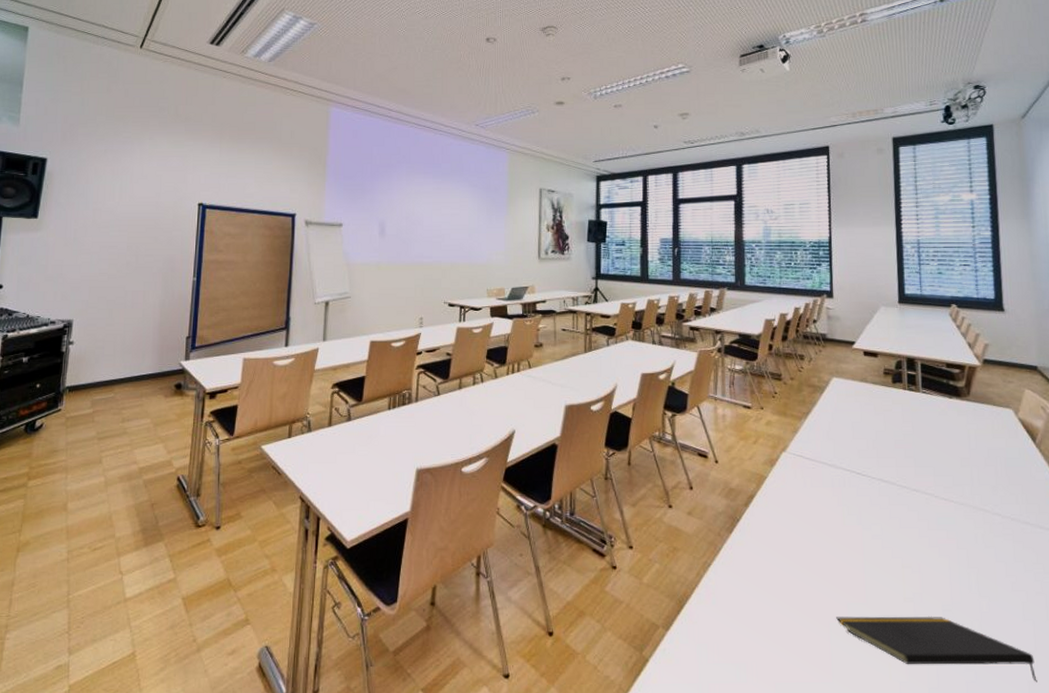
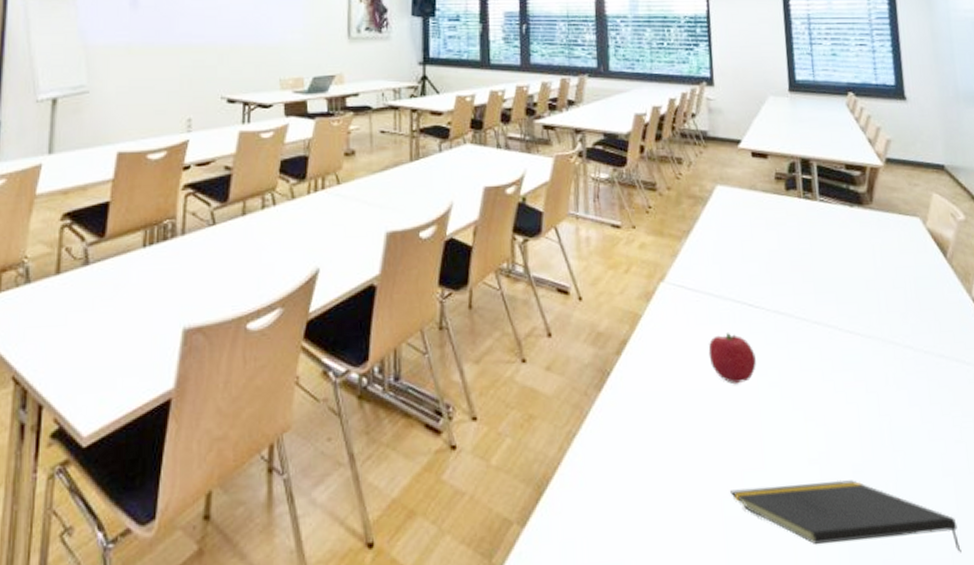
fruit: none [821,494,862,534] -> present [708,333,756,383]

